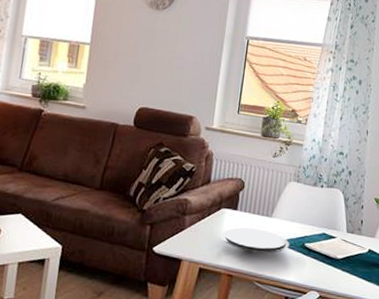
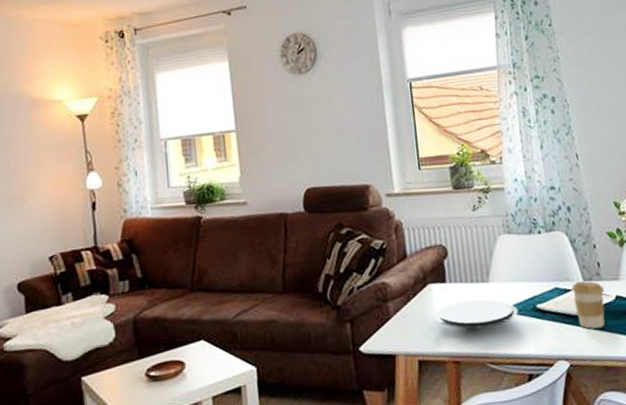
coffee cup: none [335,231,362,272] -> present [572,281,605,329]

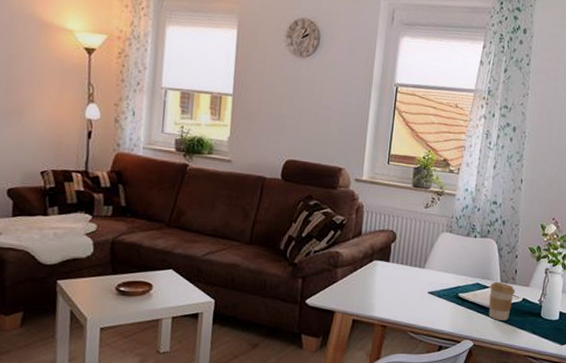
plate: present [434,299,519,330] -> none [373,279,443,304]

